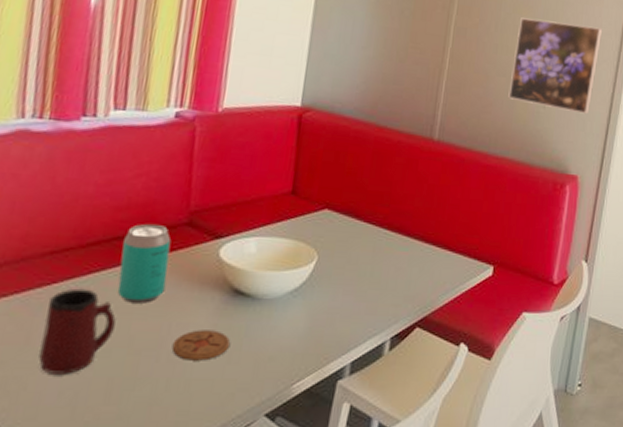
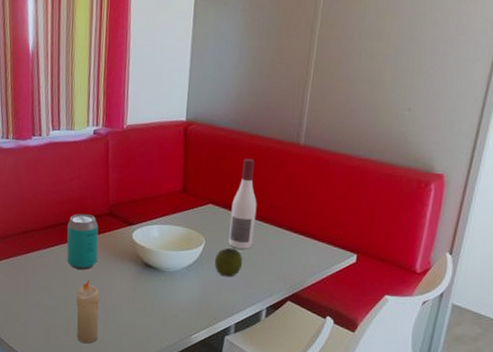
mug: present [38,288,116,374] -> none [24,257,68,314]
candle: none [121,317,164,413] -> present [76,280,100,344]
coaster: present [171,330,230,361] -> none [105,290,144,313]
apple: none [328,264,364,302] -> present [215,247,243,277]
wine bottle: none [346,154,384,265] -> present [228,158,257,249]
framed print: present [508,17,602,115] -> none [372,23,476,115]

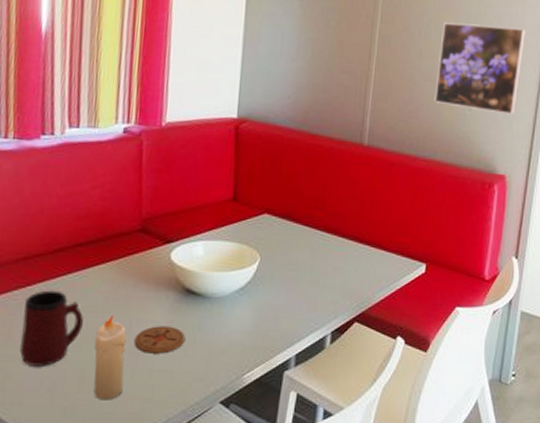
mug: none [24,257,68,314] -> present [20,290,83,366]
beverage can: present [67,213,99,270] -> none [83,230,128,303]
coaster: none [105,290,144,313] -> present [134,326,185,354]
apple: present [215,247,243,277] -> none [271,264,304,299]
wine bottle: present [228,158,257,249] -> none [287,161,319,265]
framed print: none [372,23,476,115] -> present [434,22,526,115]

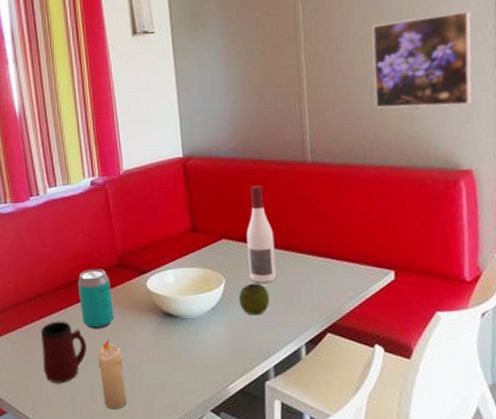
beverage can: none [83,230,128,303] -> present [78,268,114,329]
coaster: present [134,326,185,354] -> none [129,345,170,370]
apple: none [271,264,304,299] -> present [239,283,270,316]
wine bottle: none [287,161,319,265] -> present [246,185,277,283]

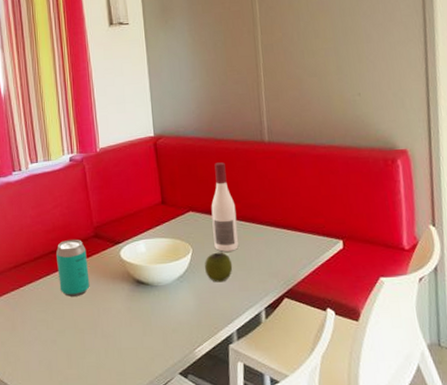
mug: present [41,321,87,383] -> none [21,289,64,349]
candle: present [98,339,127,410] -> none [74,306,101,375]
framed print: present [372,11,473,109] -> none [319,11,406,95]

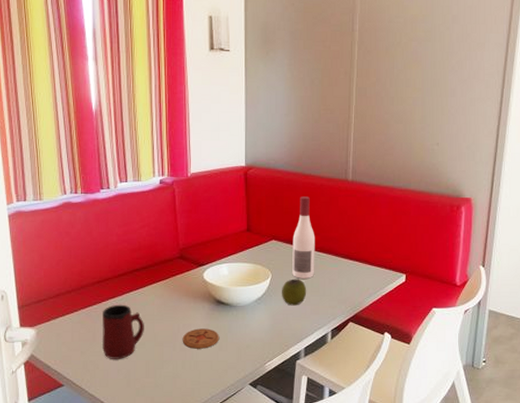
mug: none [21,289,64,349] -> present [103,304,144,359]
beverage can: present [56,239,90,297] -> none [141,259,172,312]
coaster: none [103,312,142,335] -> present [182,328,219,349]

